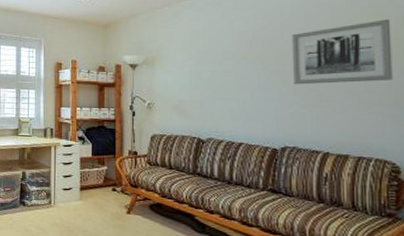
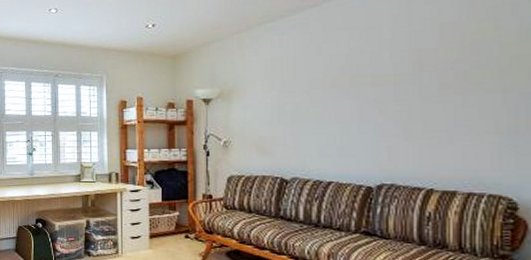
wall art: present [291,19,393,85] -> none [391,33,513,114]

